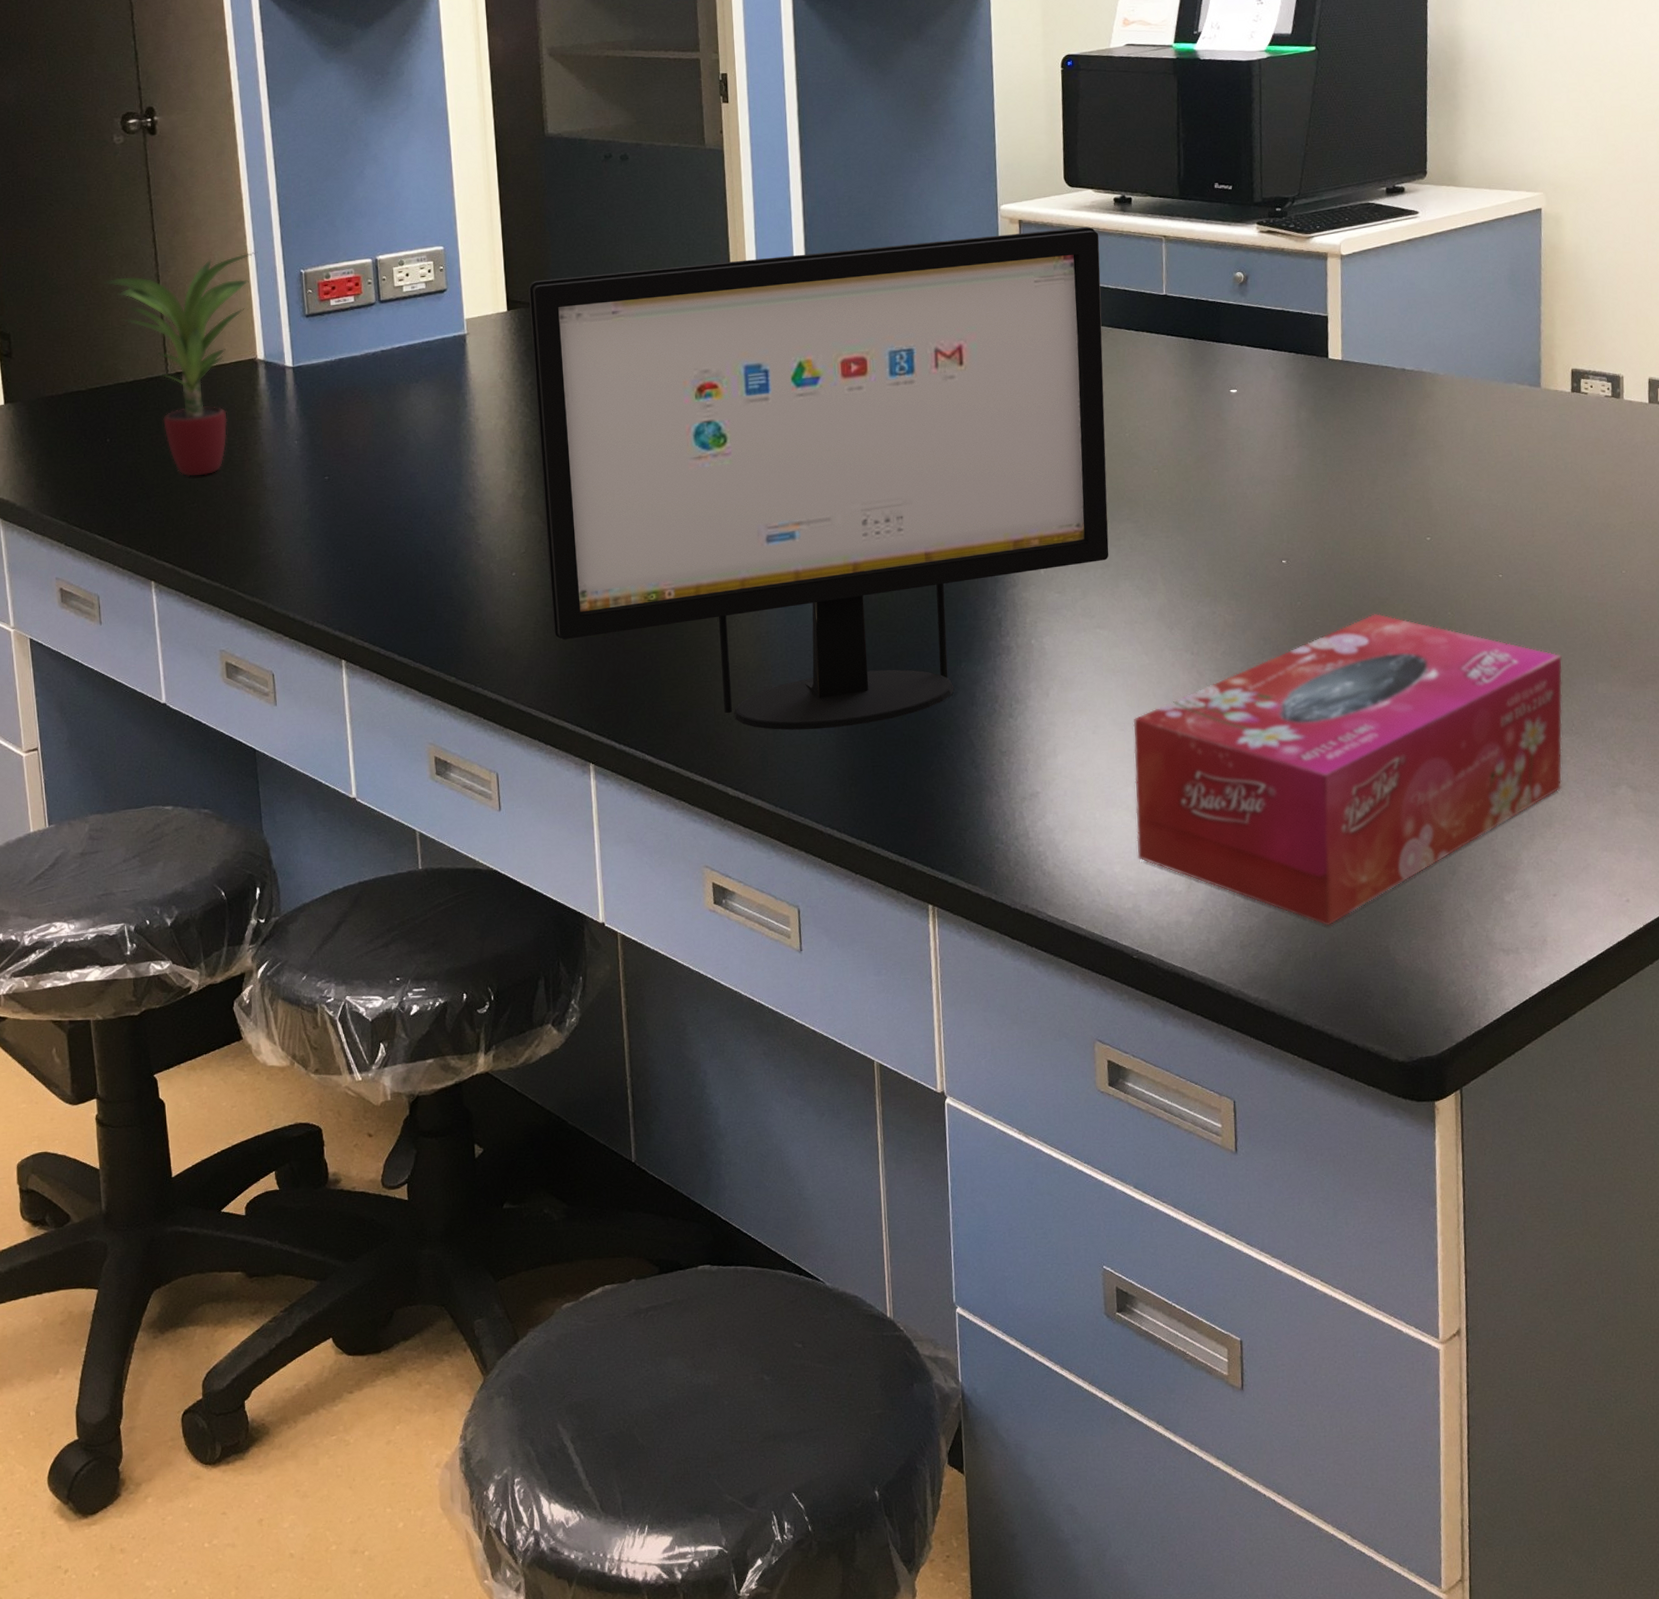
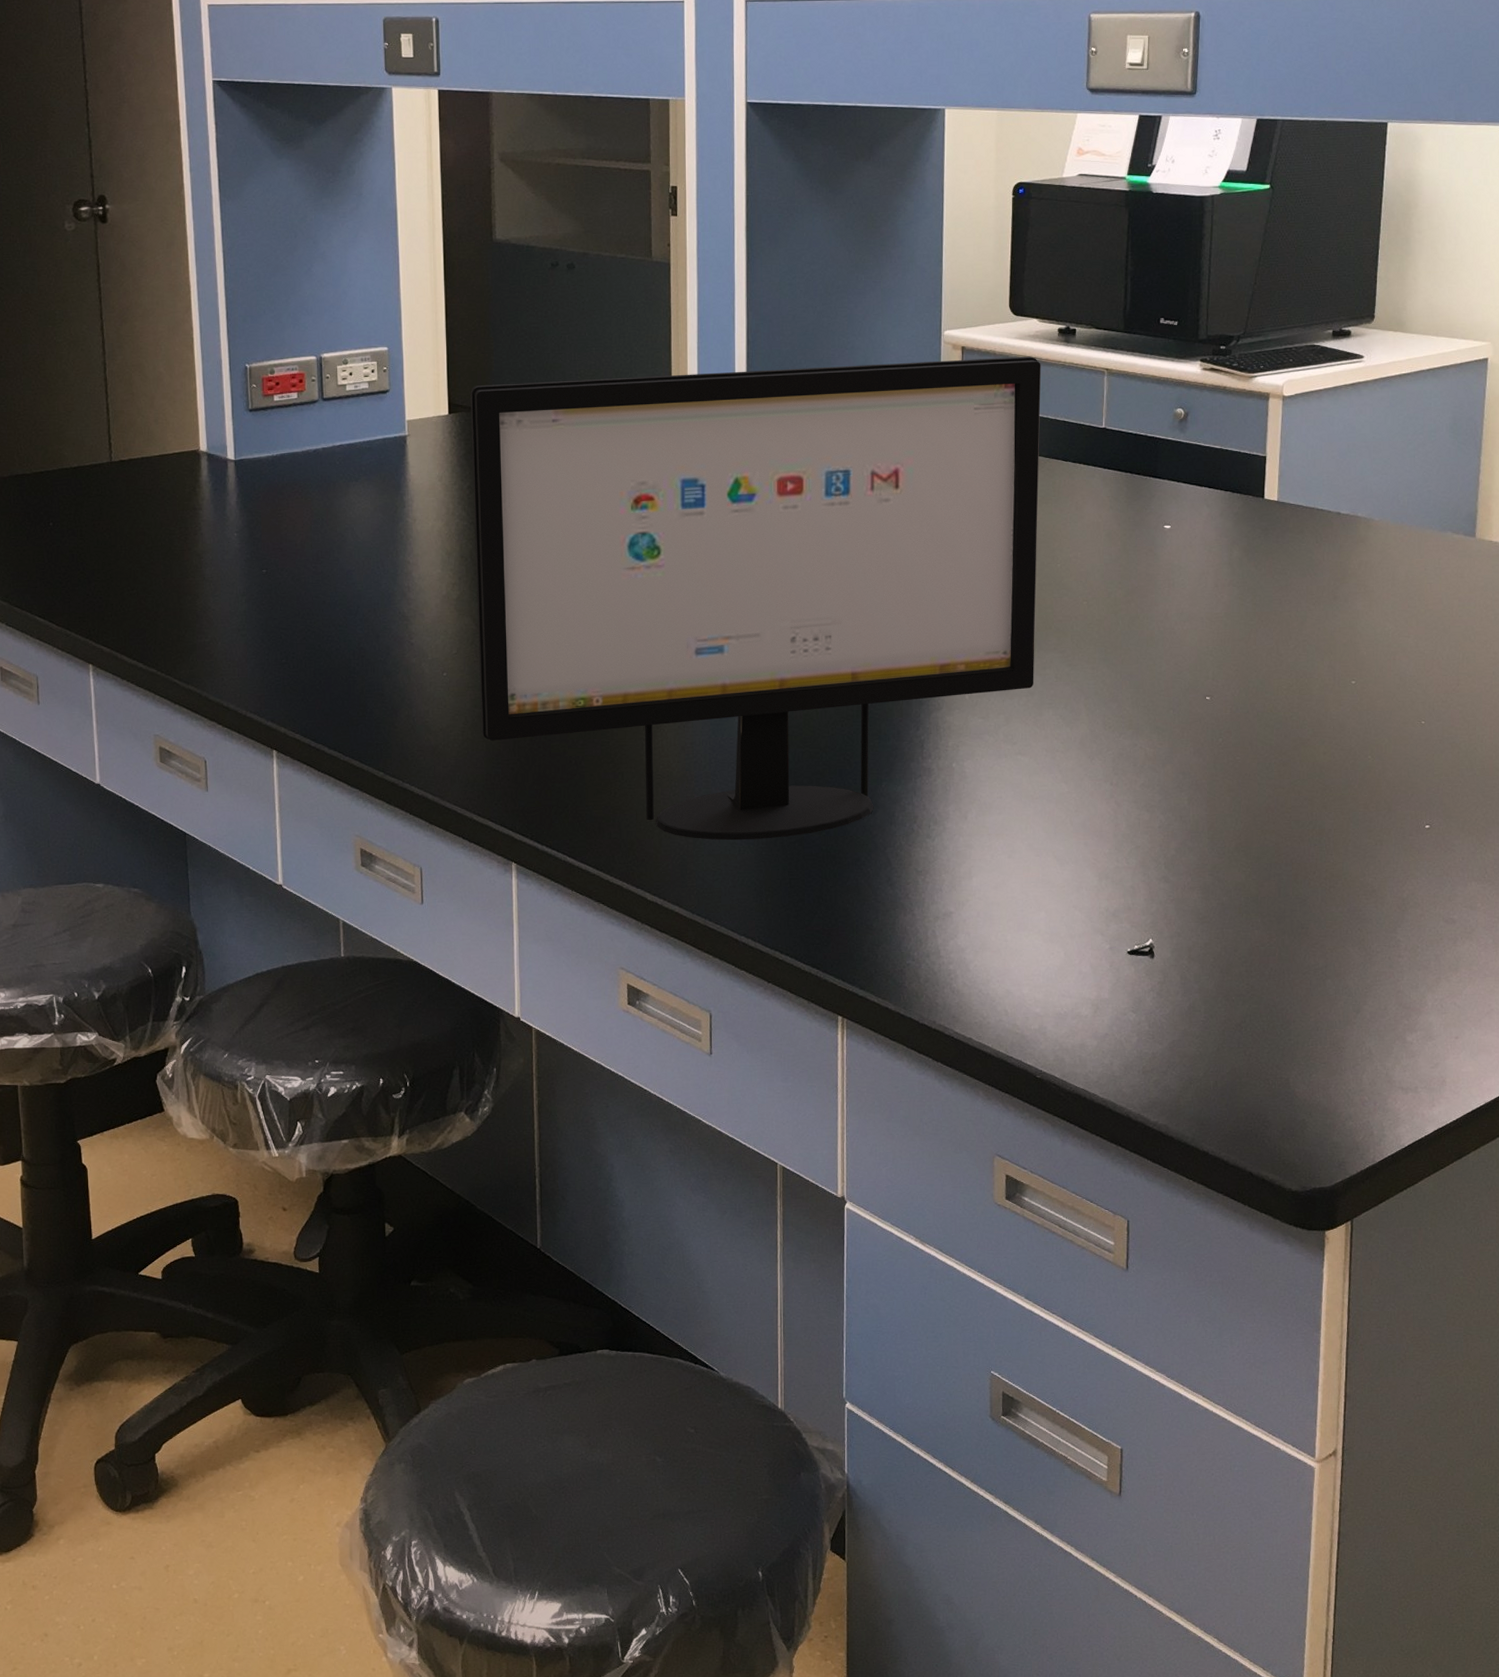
potted plant: present [102,252,258,477] -> none [50,345,204,564]
tissue box: present [1133,613,1562,926] -> none [1046,753,1479,1057]

